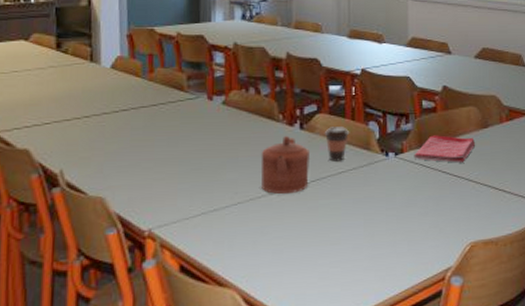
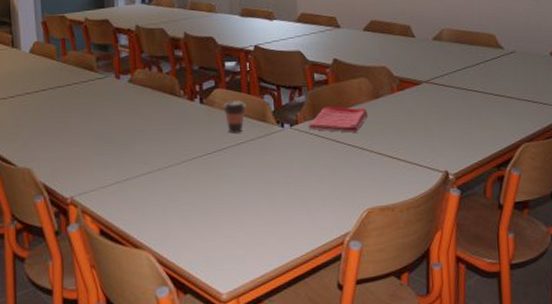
teapot: present [260,135,309,195] -> none [165,109,211,165]

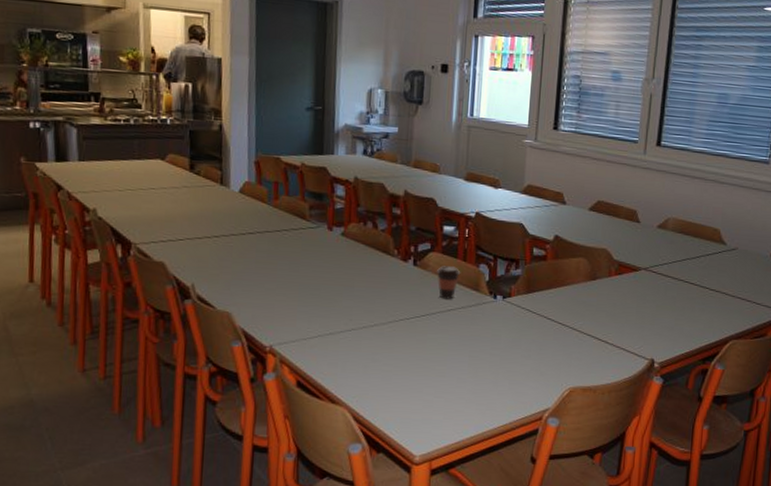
dish towel: present [308,106,368,133] -> none [521,282,583,312]

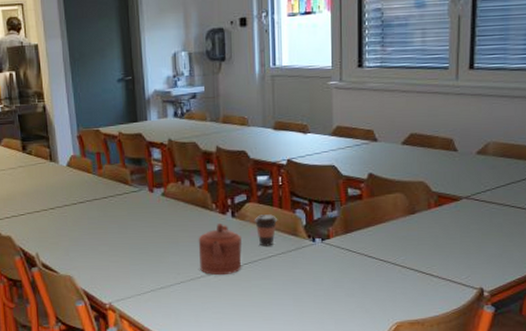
teapot: none [374,270,421,326] -> present [198,222,242,276]

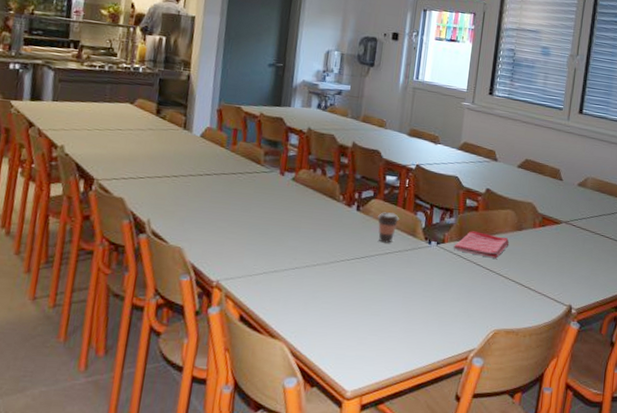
teapot: present [198,222,242,276] -> none [317,214,363,266]
dish towel: none [340,221,403,248] -> present [453,231,510,259]

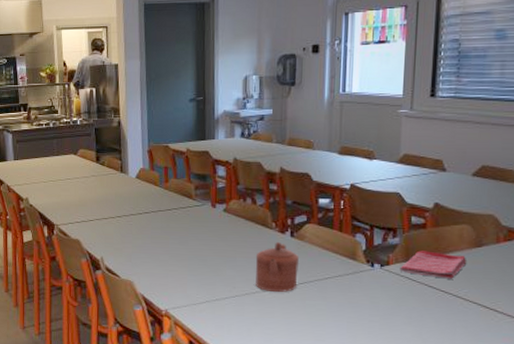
teapot: none [317,214,363,266] -> present [255,241,299,293]
coffee cup: present [378,212,399,243] -> none [313,236,336,268]

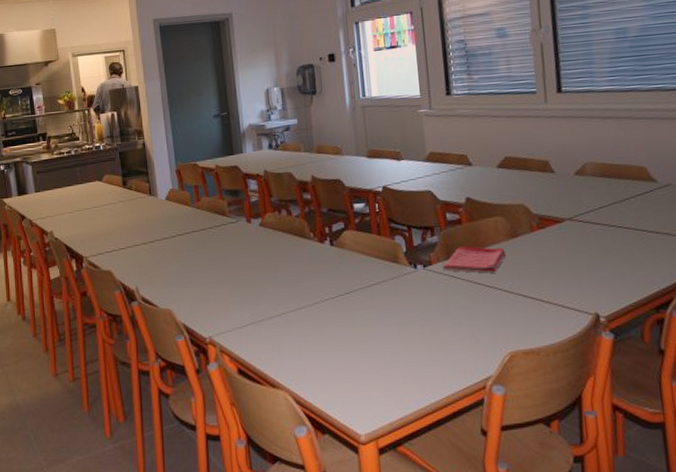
teapot: present [255,241,299,293] -> none [297,251,343,306]

